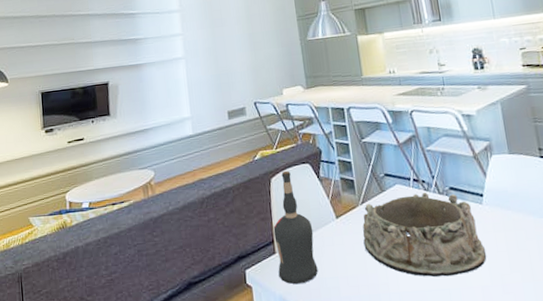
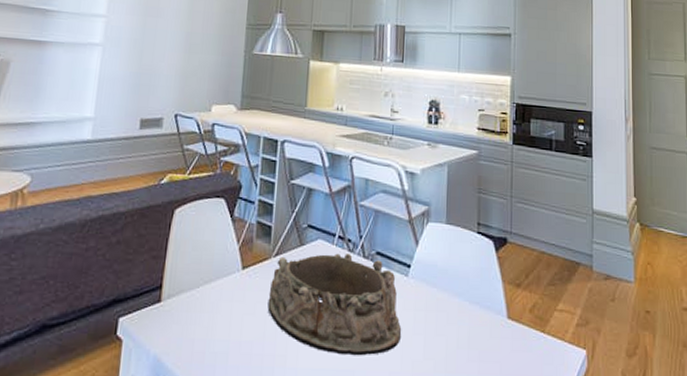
liquor bottle: present [273,171,318,285] -> none [158,203,212,344]

